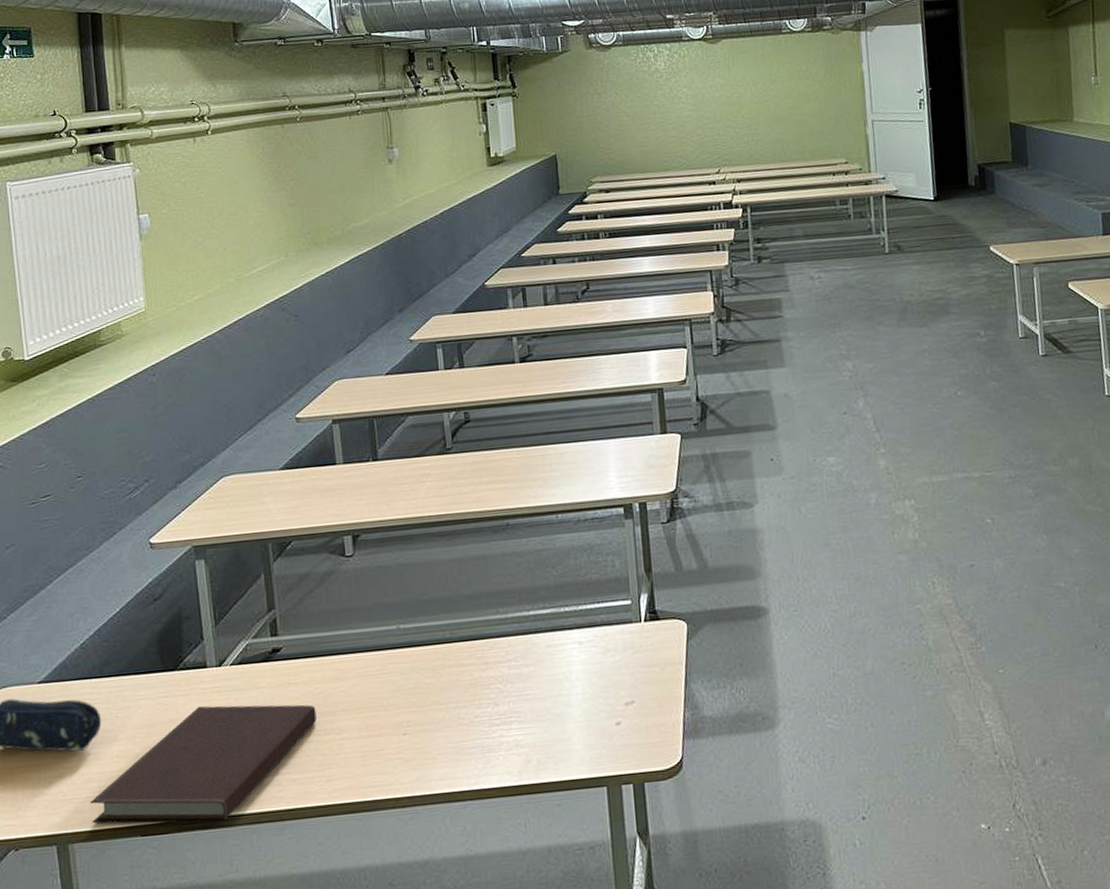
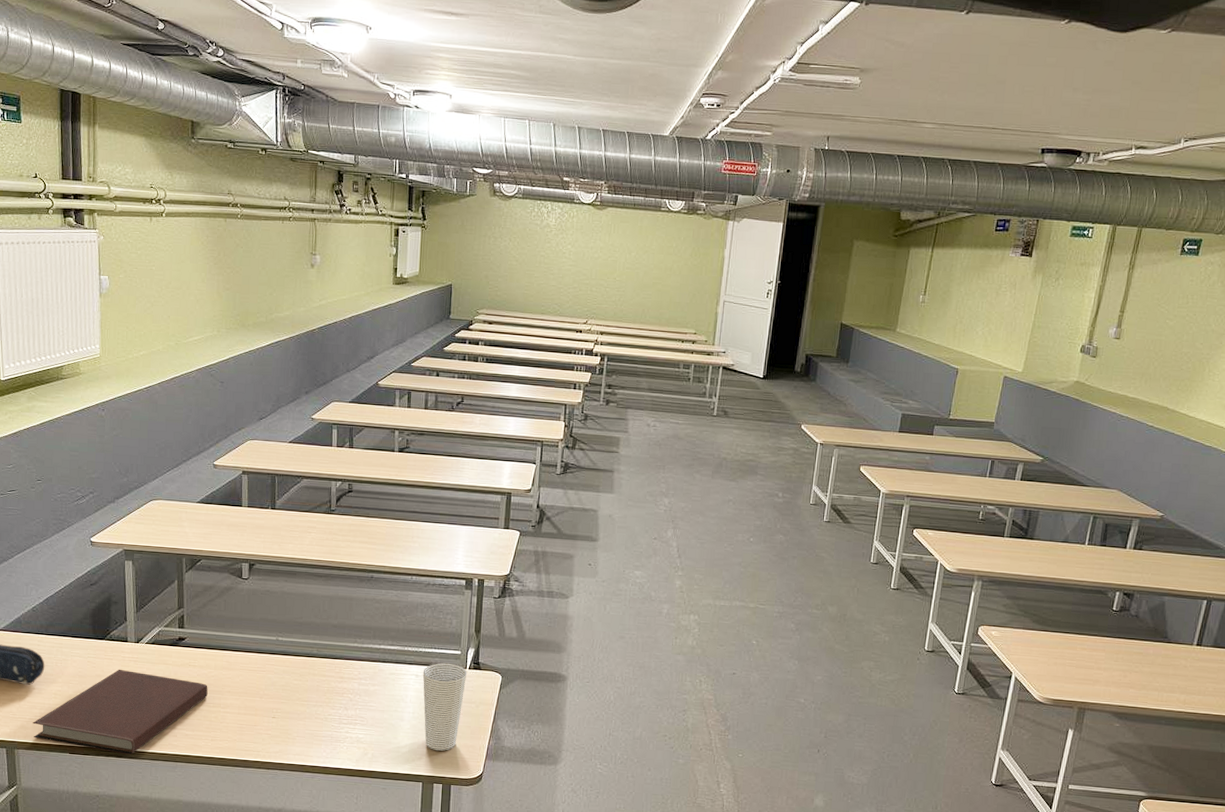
cup: none [587,618,644,739] -> present [422,662,468,751]

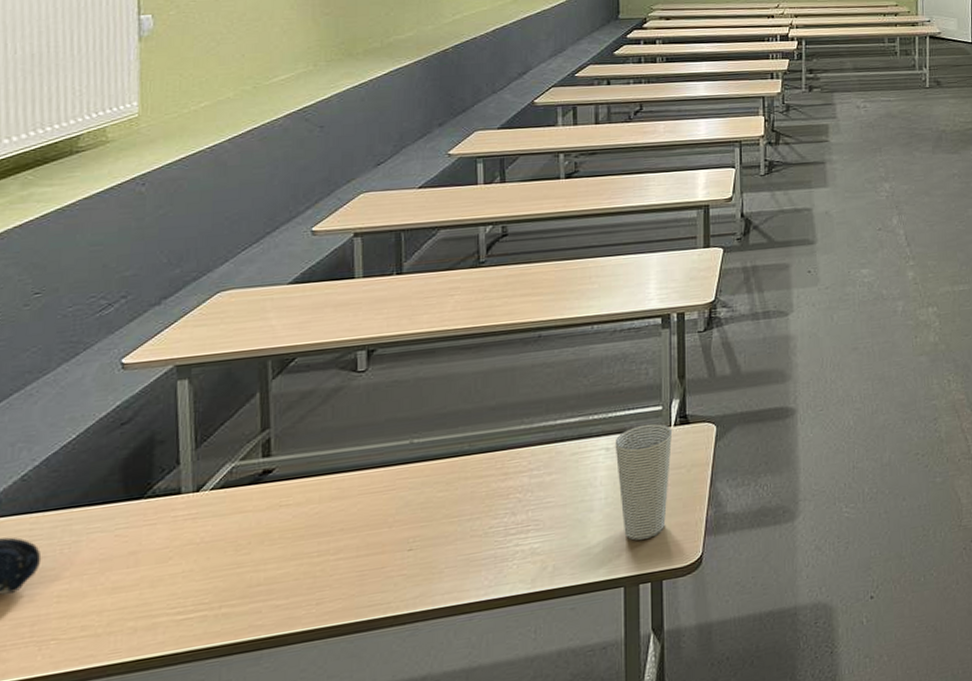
notebook: present [33,669,208,755] -> none [17,526,310,673]

